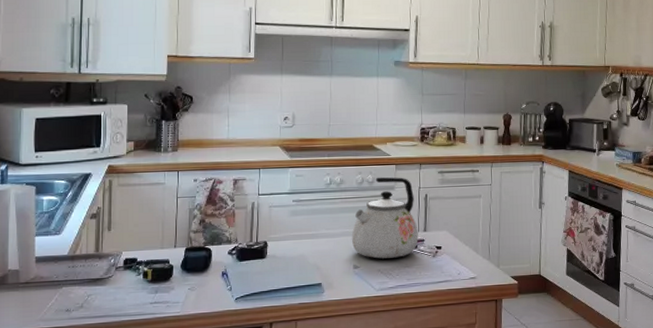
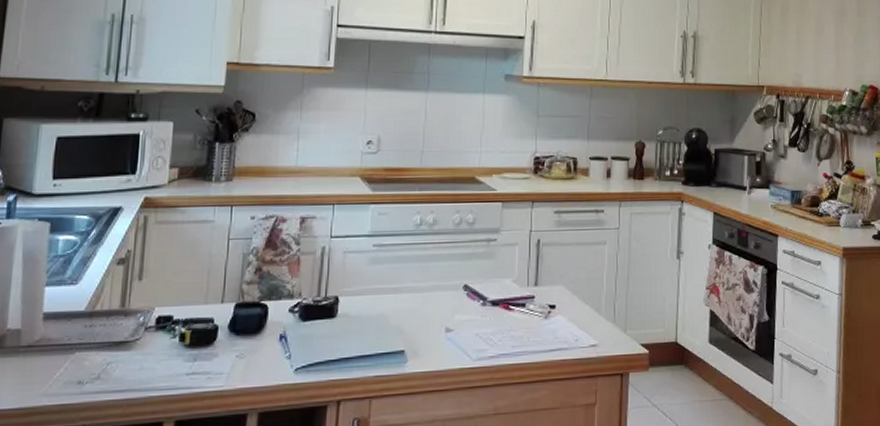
kettle: present [351,177,418,259] -> none [444,217,527,320]

